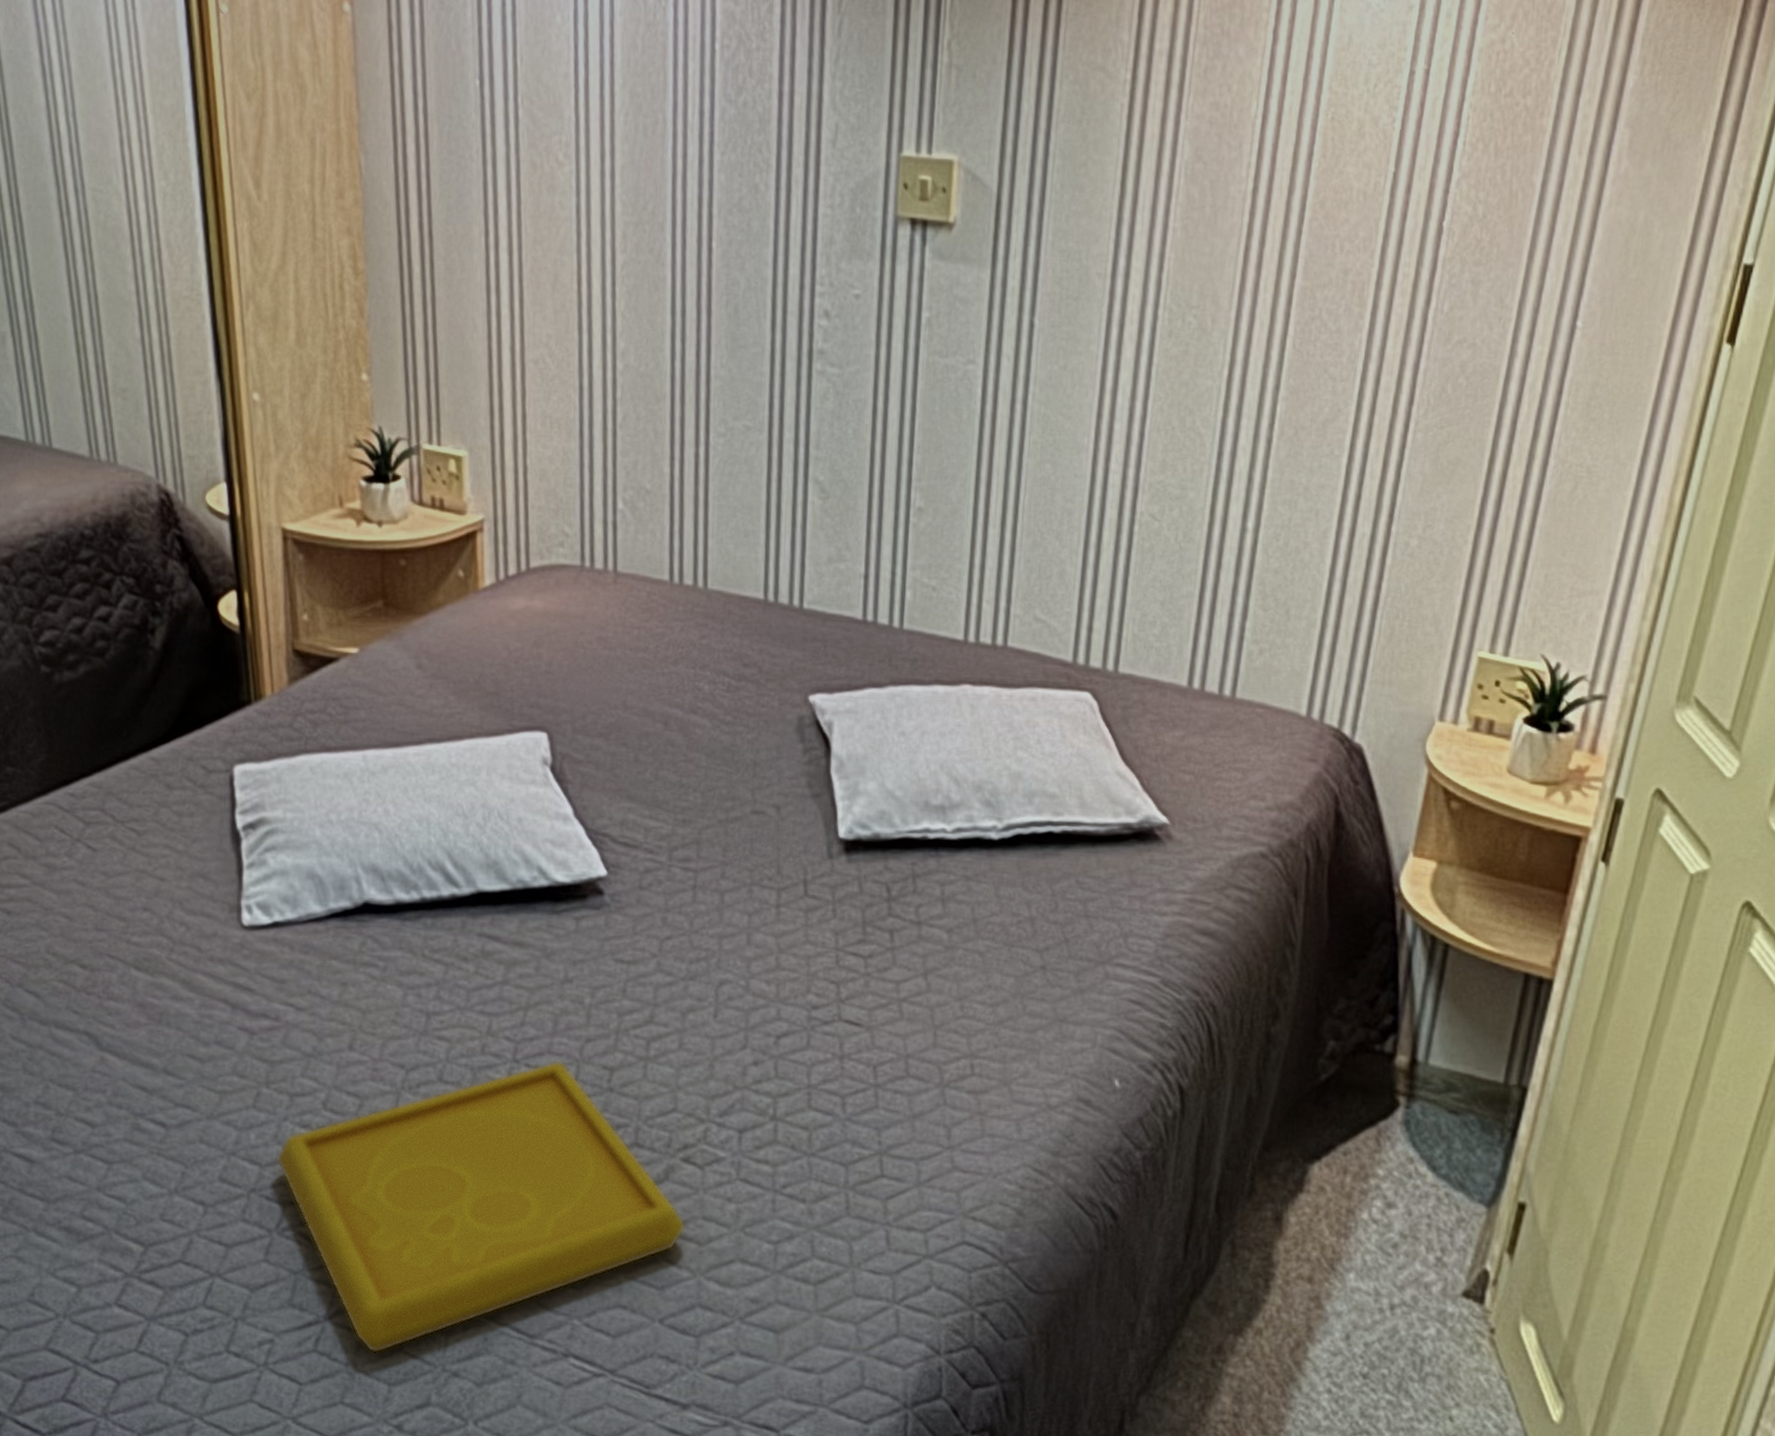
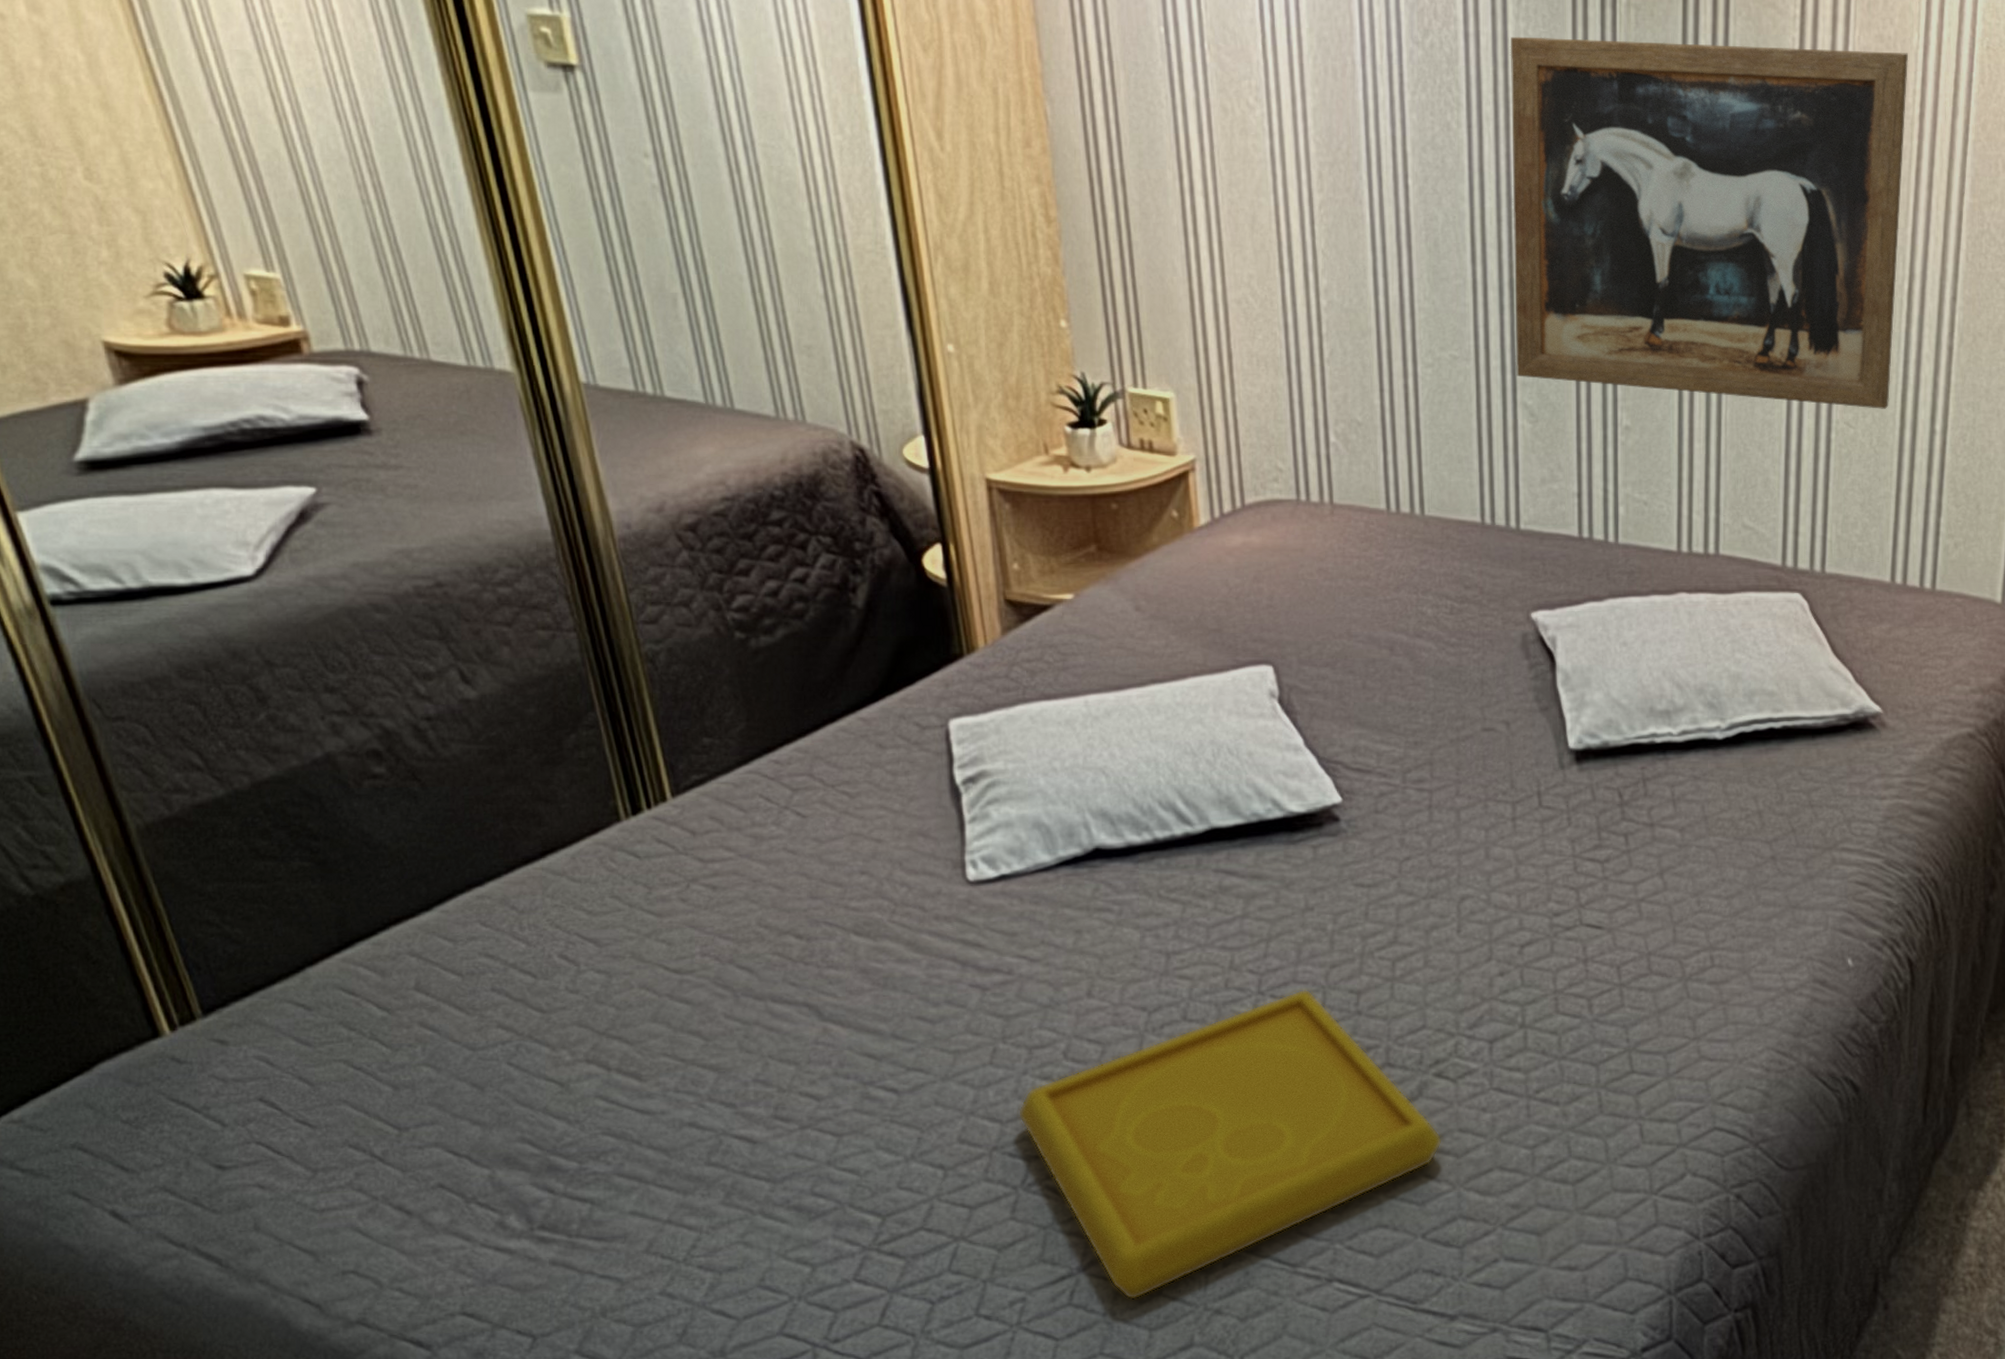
wall art: none [809,96,1245,503] -> present [1510,36,1908,409]

